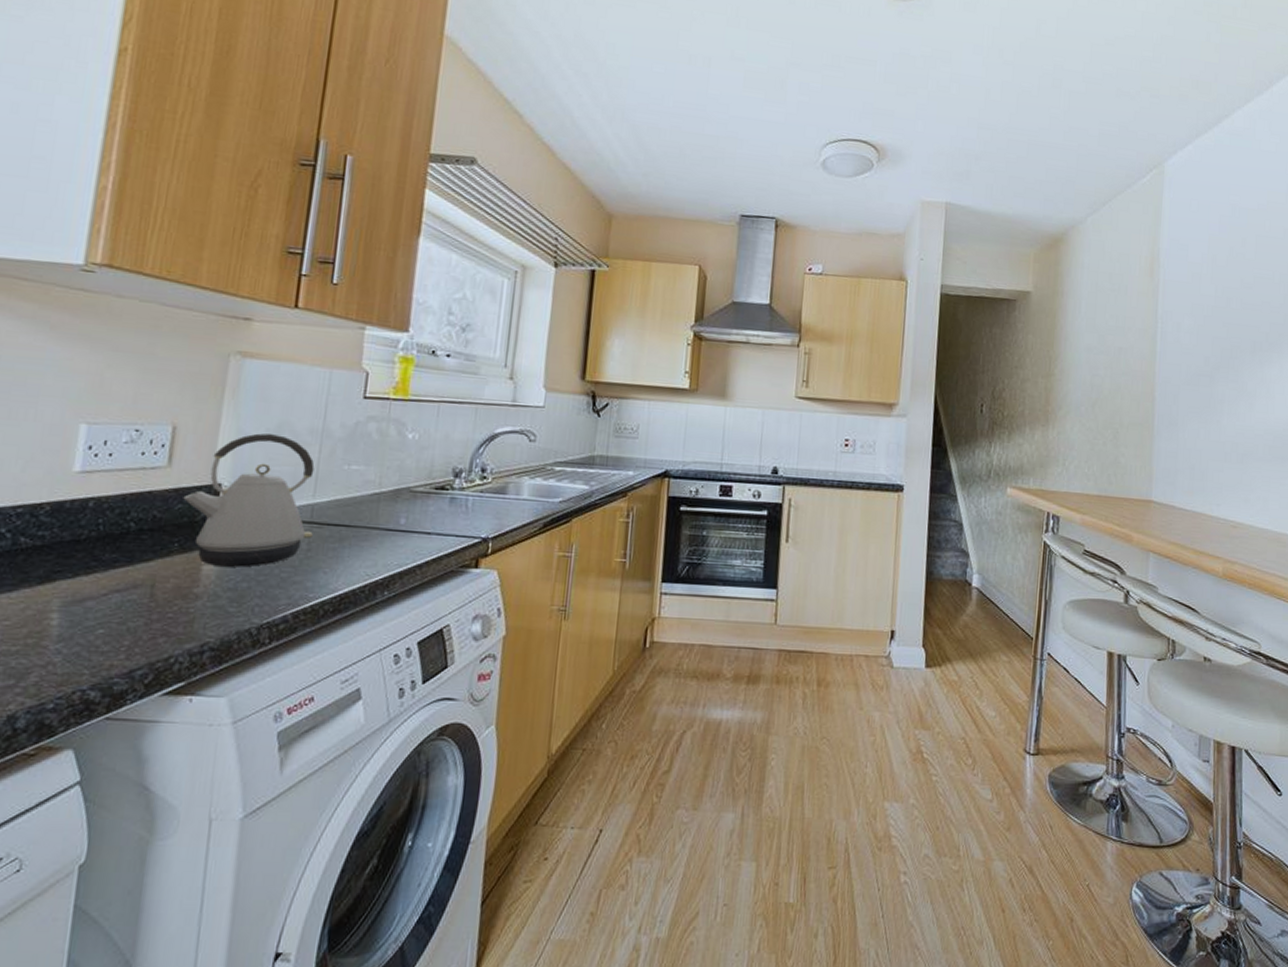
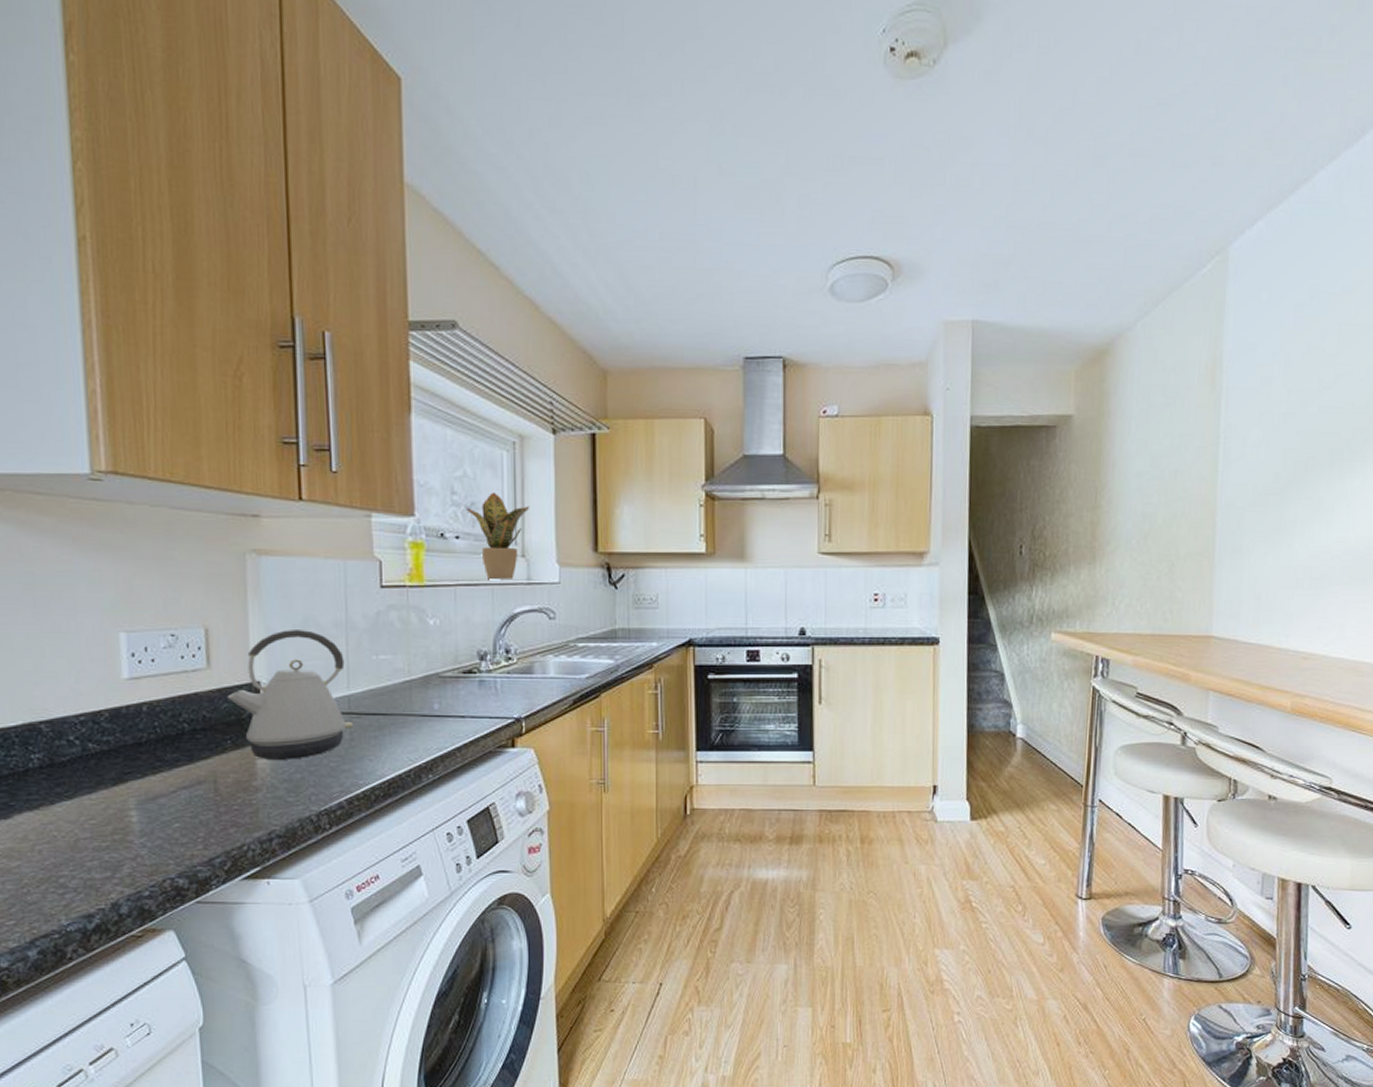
potted plant: none [460,316,524,400] -> present [466,492,530,579]

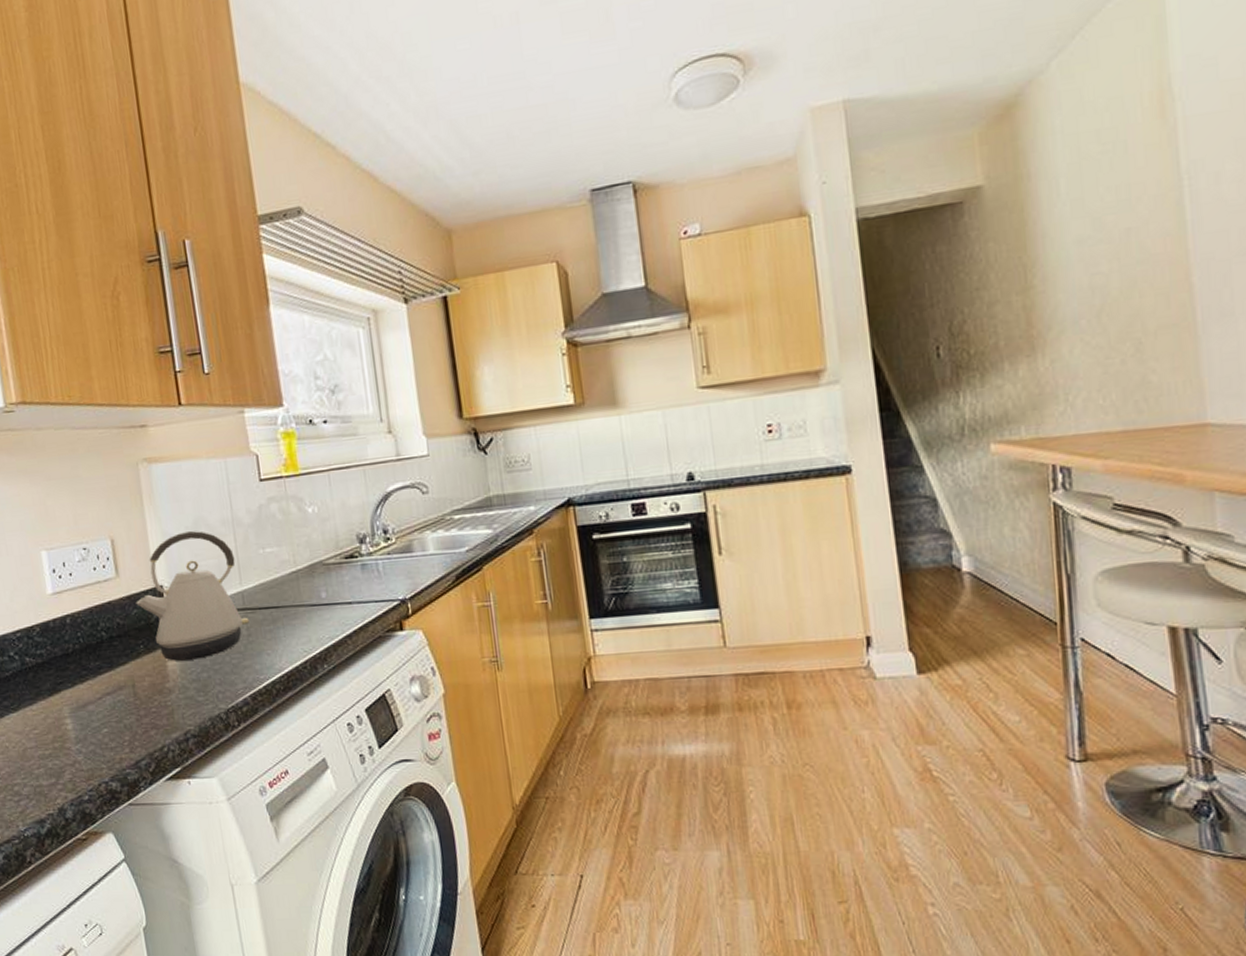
potted plant: present [466,492,530,579] -> none [330,371,391,460]

